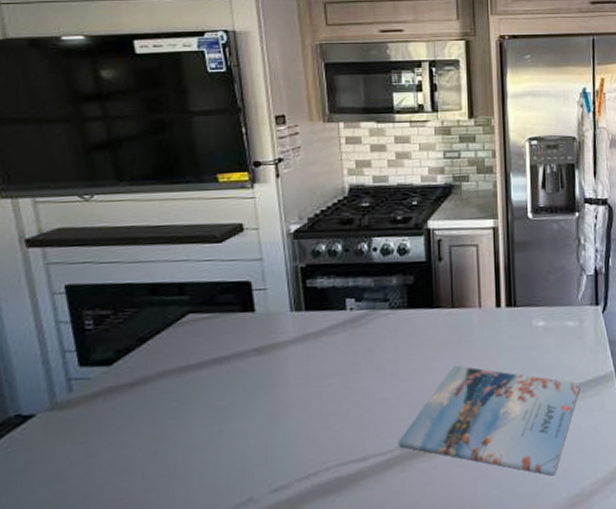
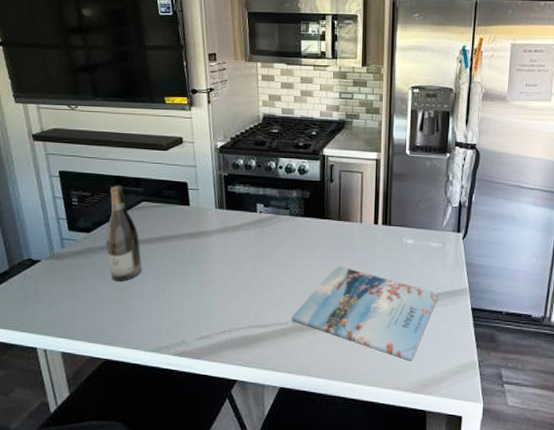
wine bottle: none [135,294,188,429] -> present [106,184,142,281]

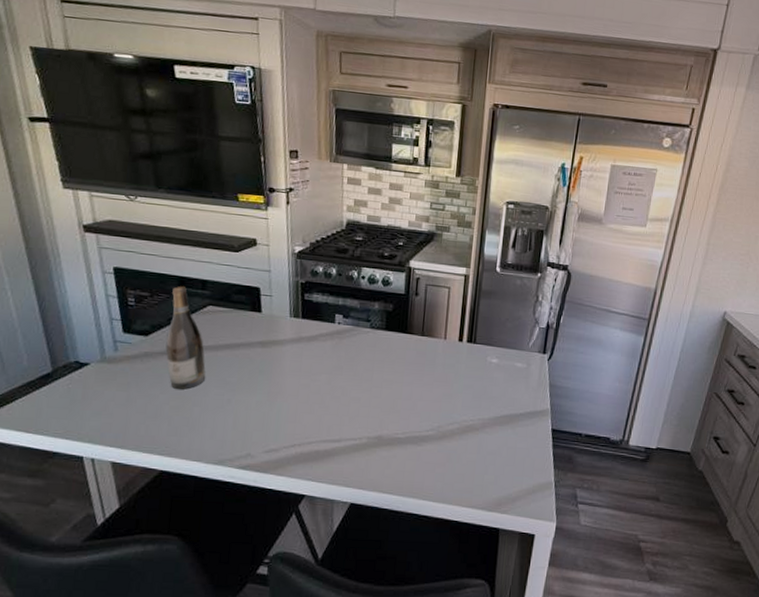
magazine: present [291,266,438,361] -> none [366,382,520,480]

